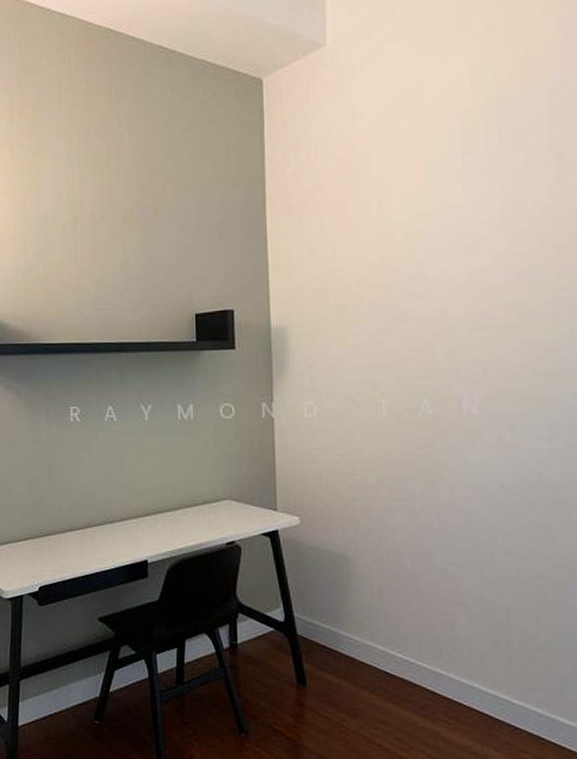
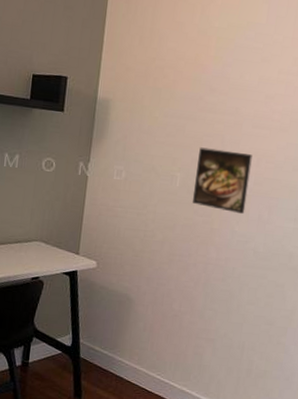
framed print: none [405,363,479,439] -> present [193,147,253,214]

